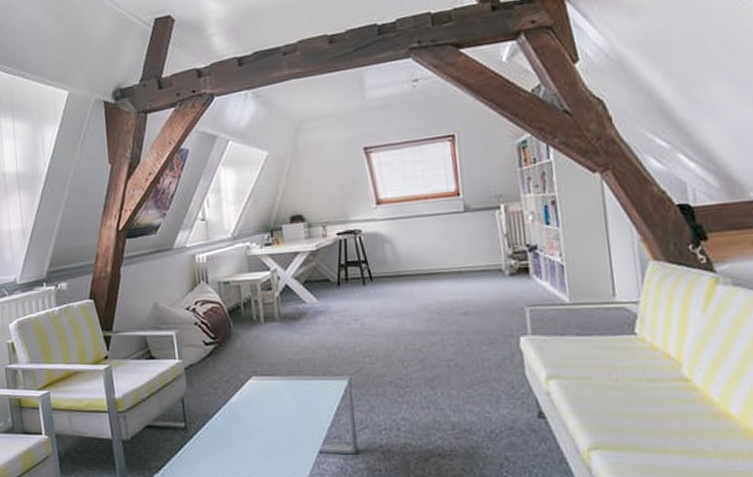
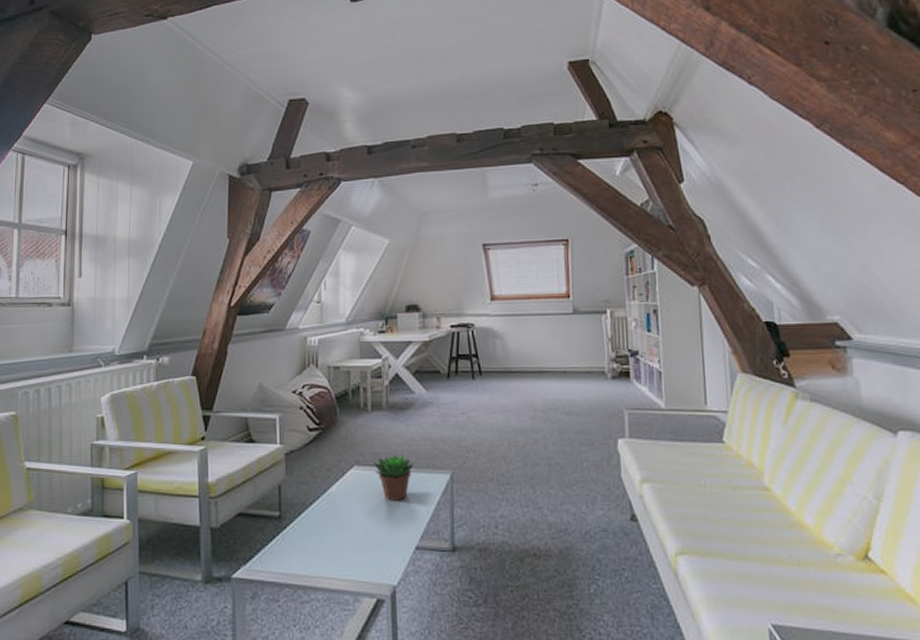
succulent plant: none [271,363,311,408] -> present [374,455,414,501]

